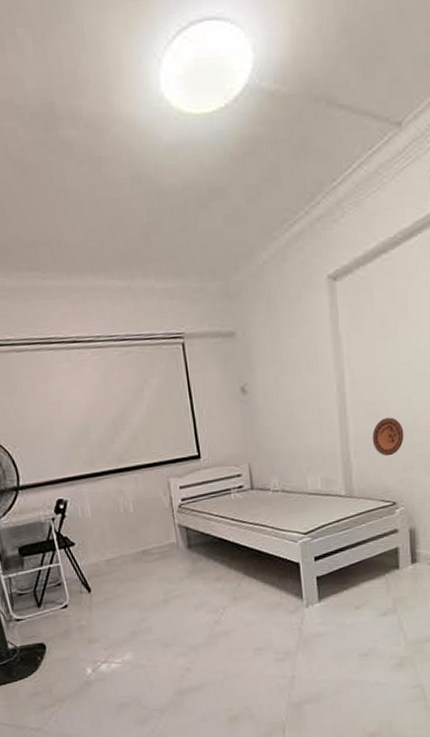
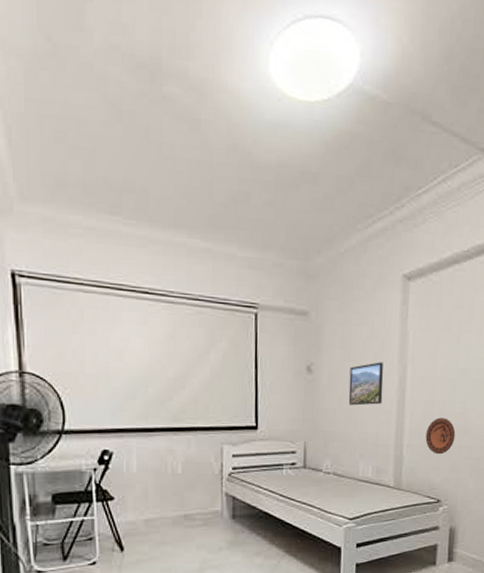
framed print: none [284,370,323,420] -> present [348,362,384,406]

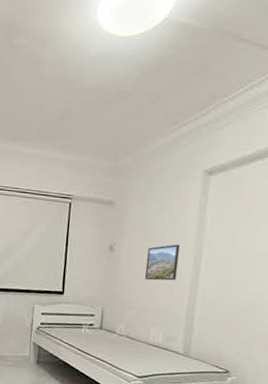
decorative plate: present [425,417,456,455] -> none [217,295,250,330]

